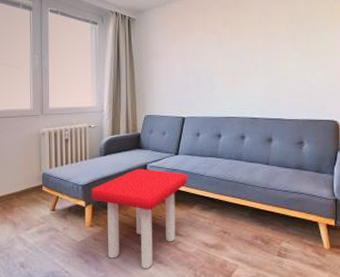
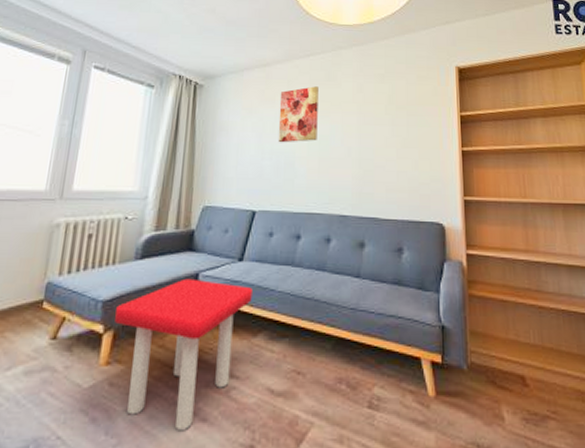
wall art: none [197,12,230,63] -> present [278,86,319,143]

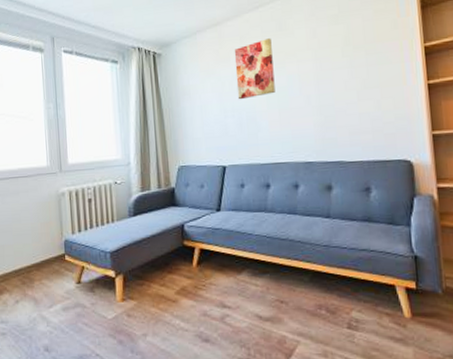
stool: present [115,278,252,432] -> none [122,229,233,349]

